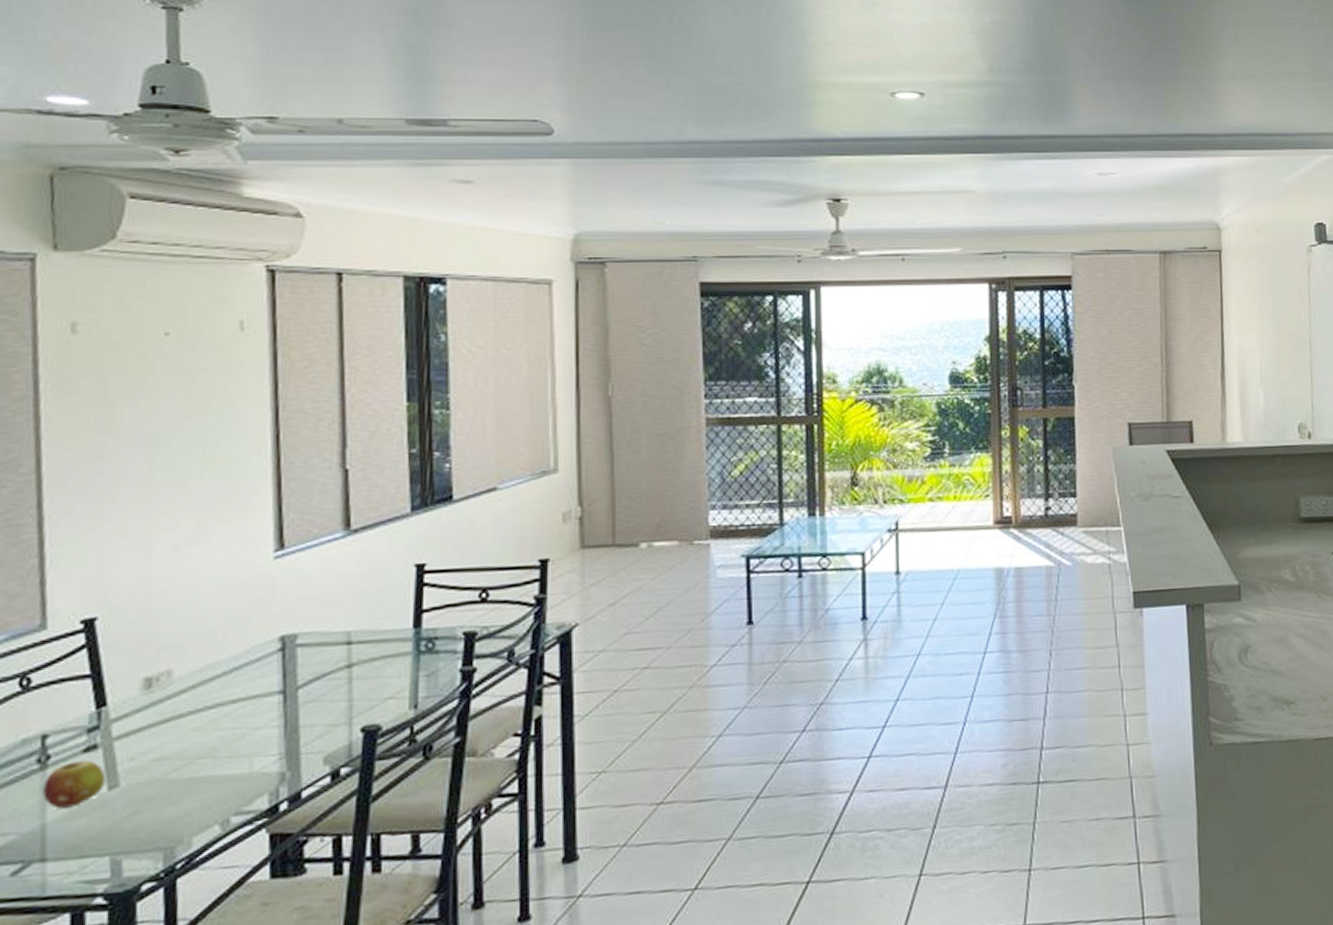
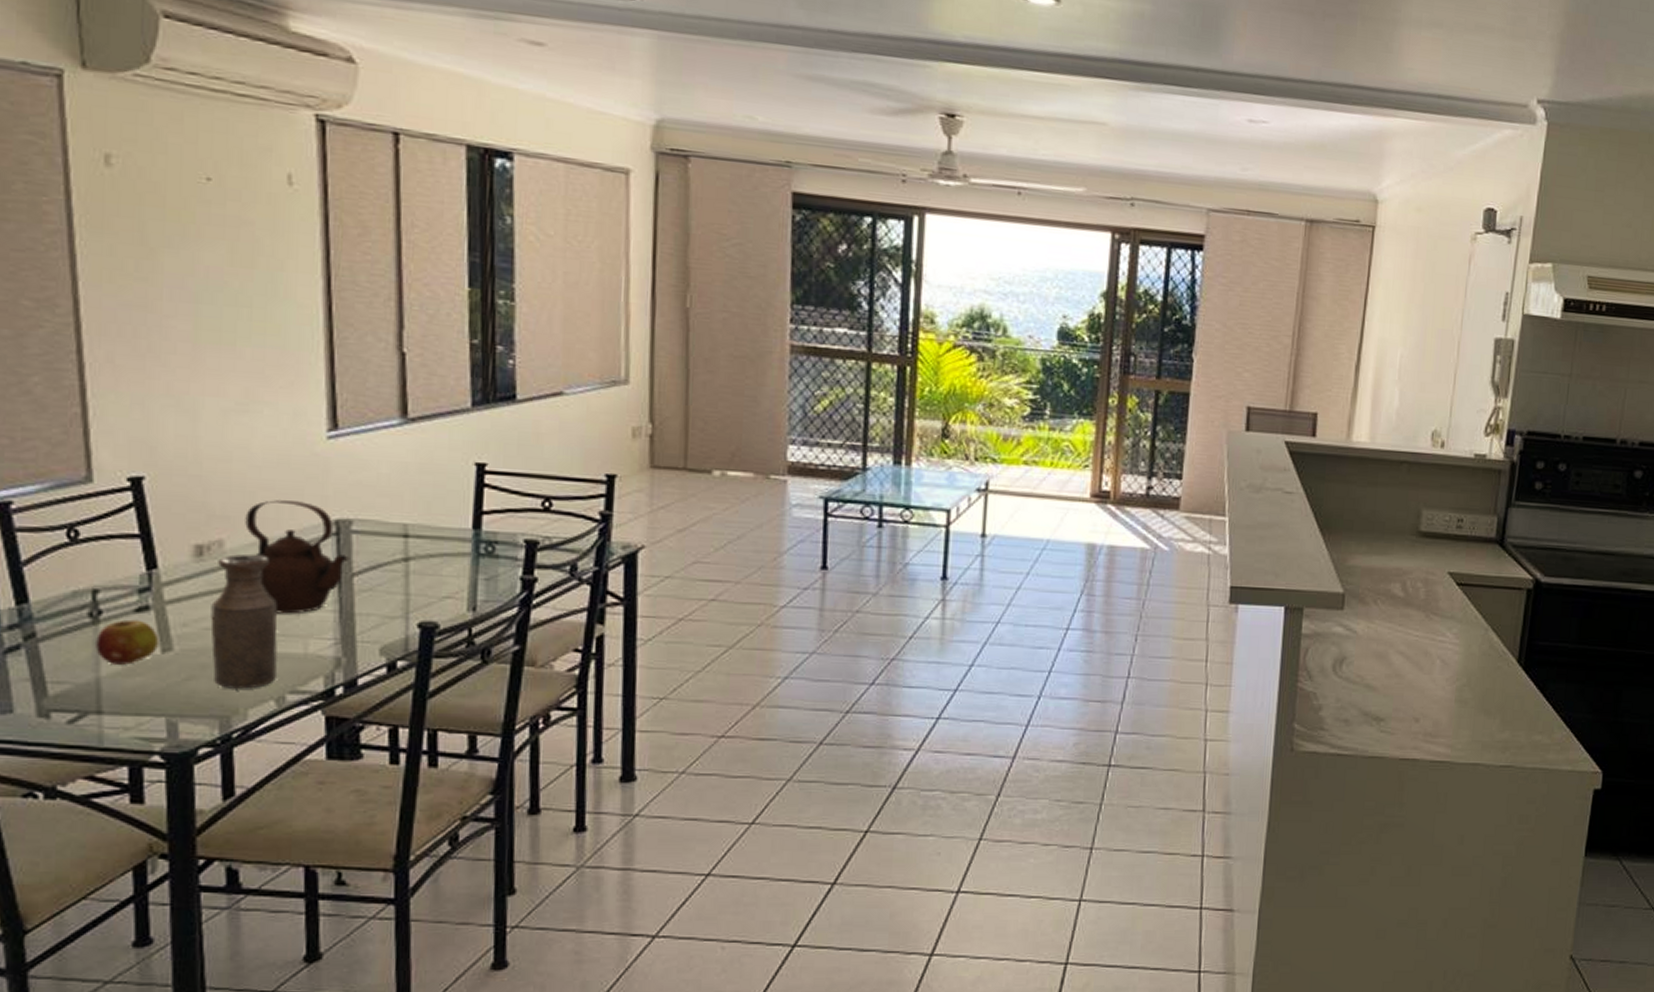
bottle: none [157,680,223,819] -> present [210,554,278,689]
teapot: none [193,622,295,736] -> present [245,500,350,614]

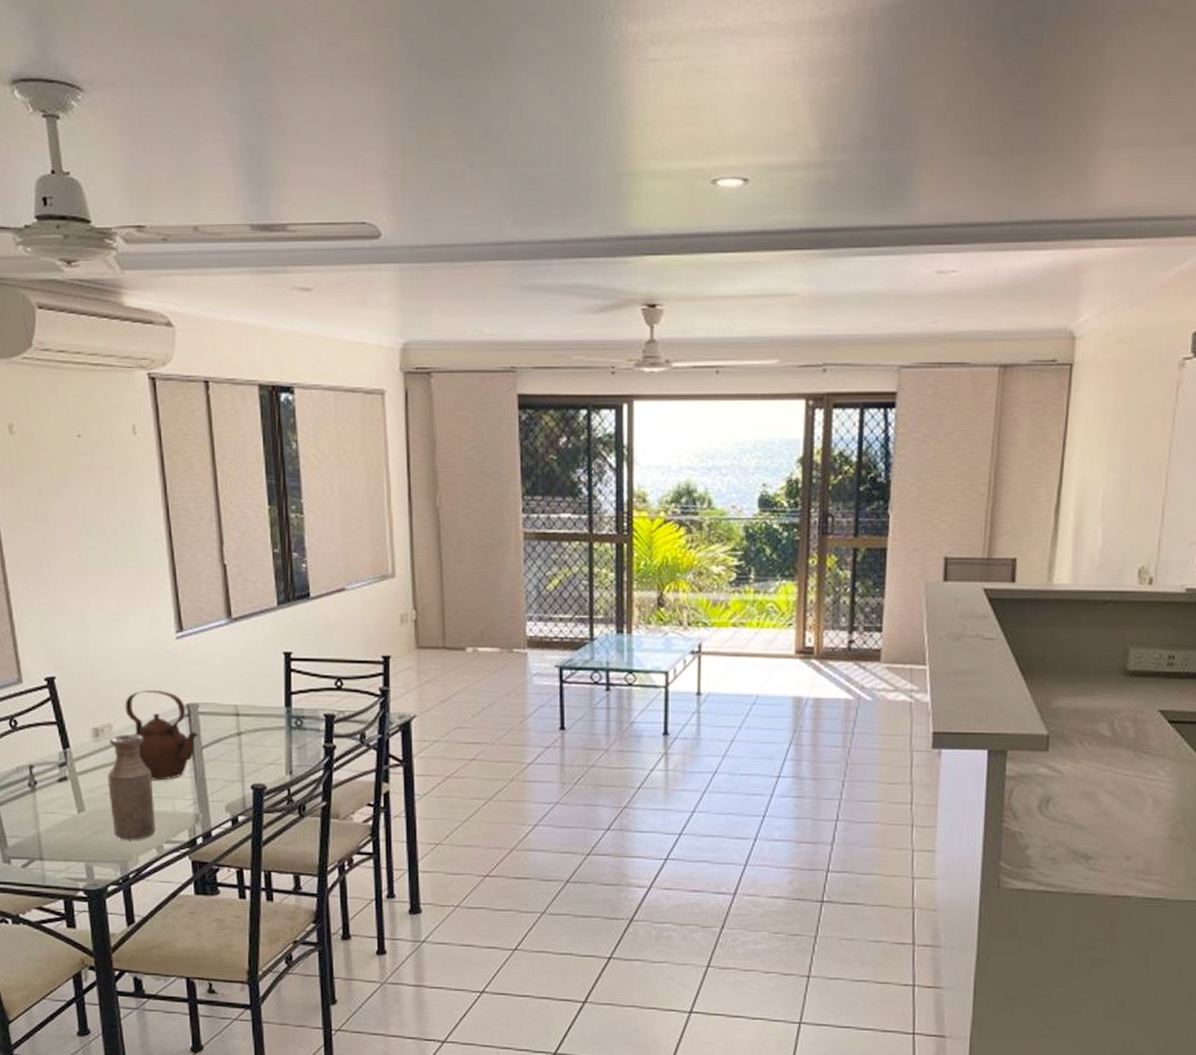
fruit: present [95,619,158,665] -> none [35,788,75,822]

